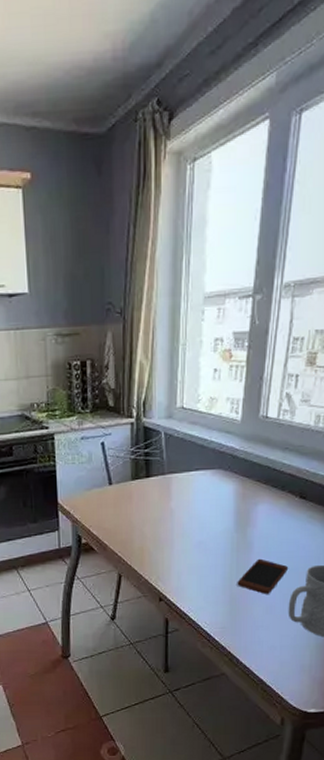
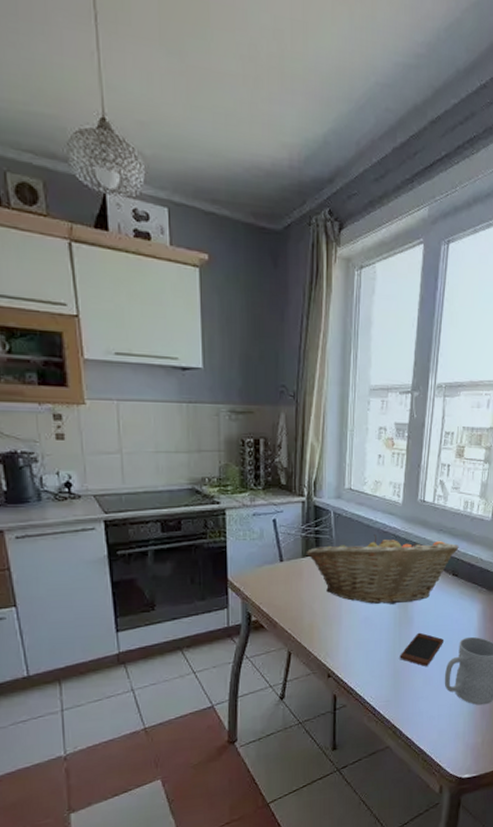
fruit basket: none [135,455,308,529] -> present [306,535,459,604]

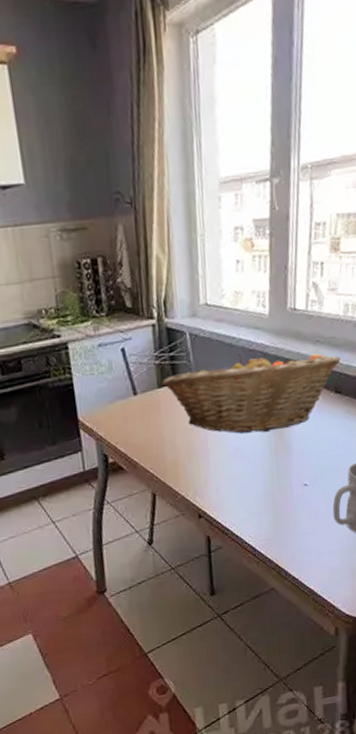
smartphone: present [399,632,443,667] -> none [279,461,329,500]

